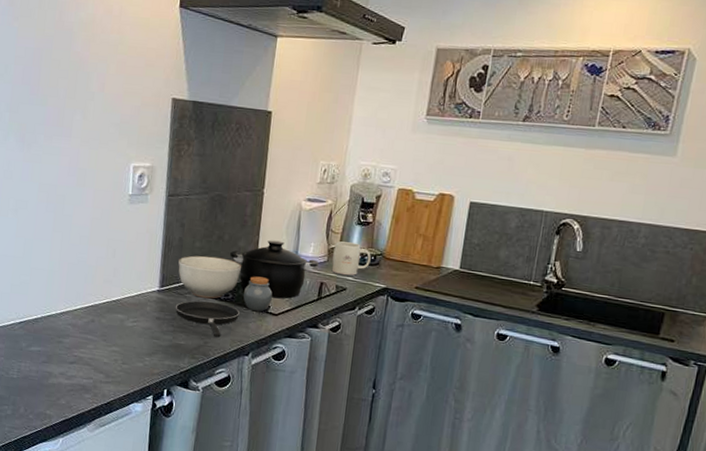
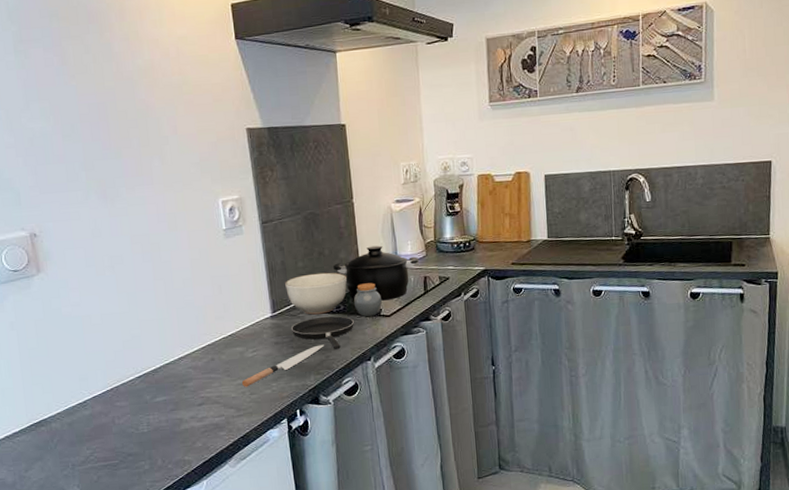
kitchen knife: none [116,329,205,356] -> present [241,344,324,387]
mug: present [331,241,371,276] -> none [430,233,466,266]

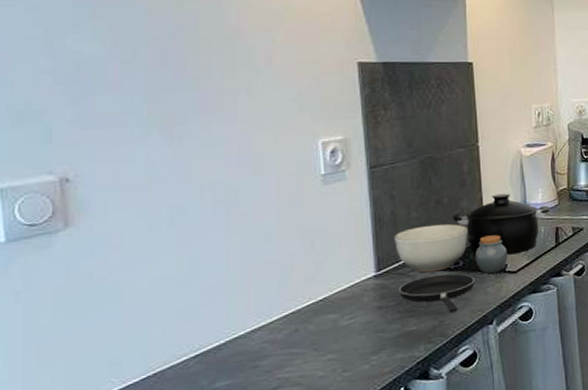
kitchen knife: present [241,344,324,387] -> none [332,307,438,364]

